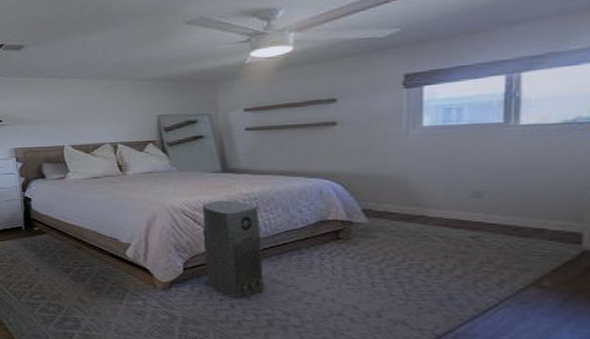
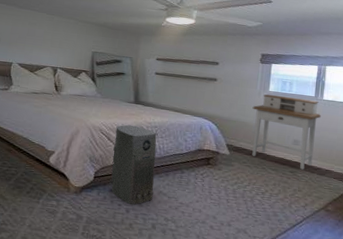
desk: none [397,128,519,233] -> present [252,94,322,170]

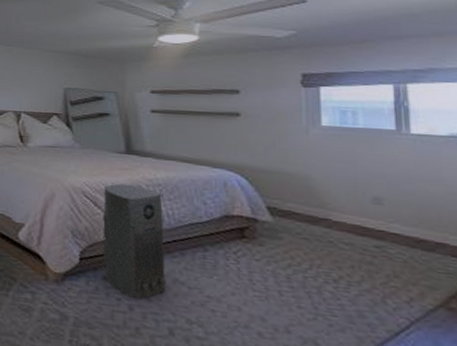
desk: present [252,94,322,170] -> none [299,130,413,244]

